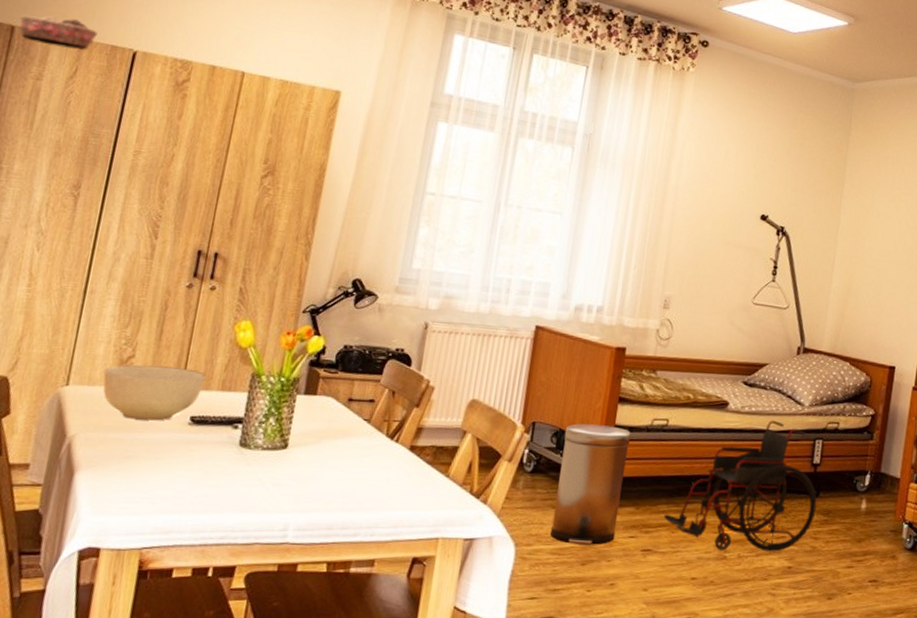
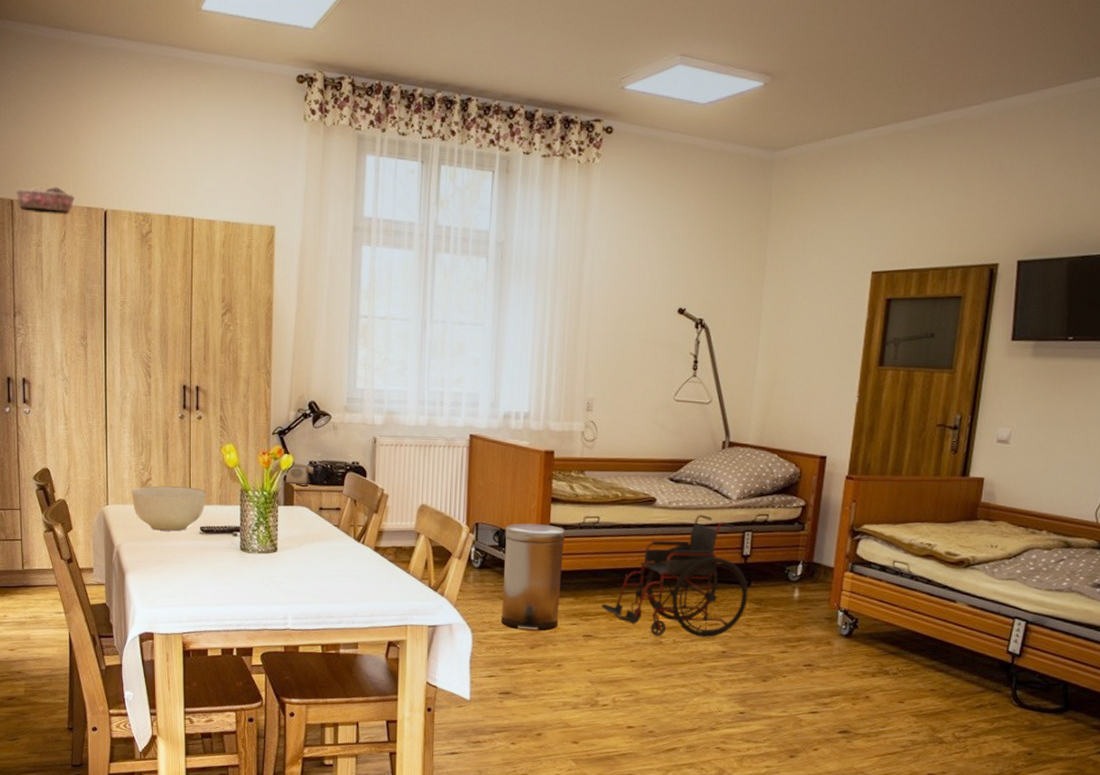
telephone: none [310,346,369,371] -> present [285,463,332,484]

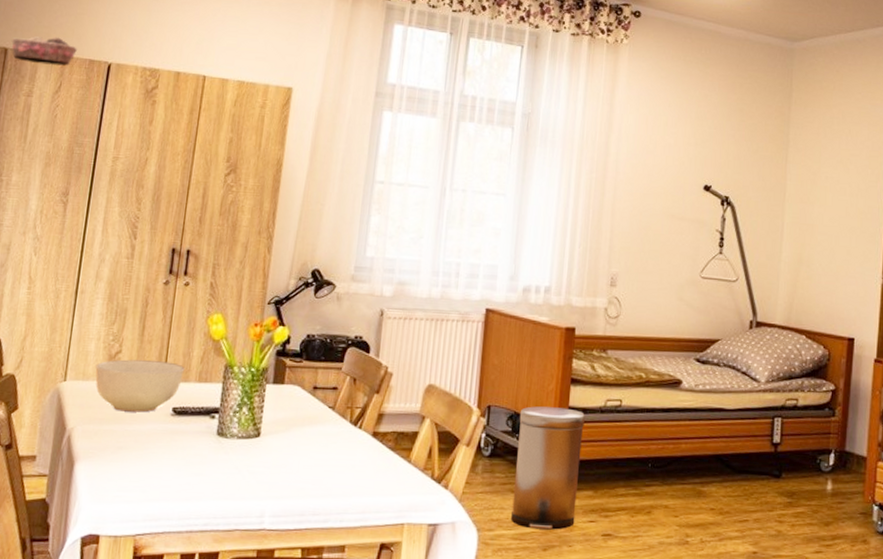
telephone: present [285,463,332,484] -> none [277,336,331,360]
wheelchair: present [602,514,749,638] -> none [623,398,779,537]

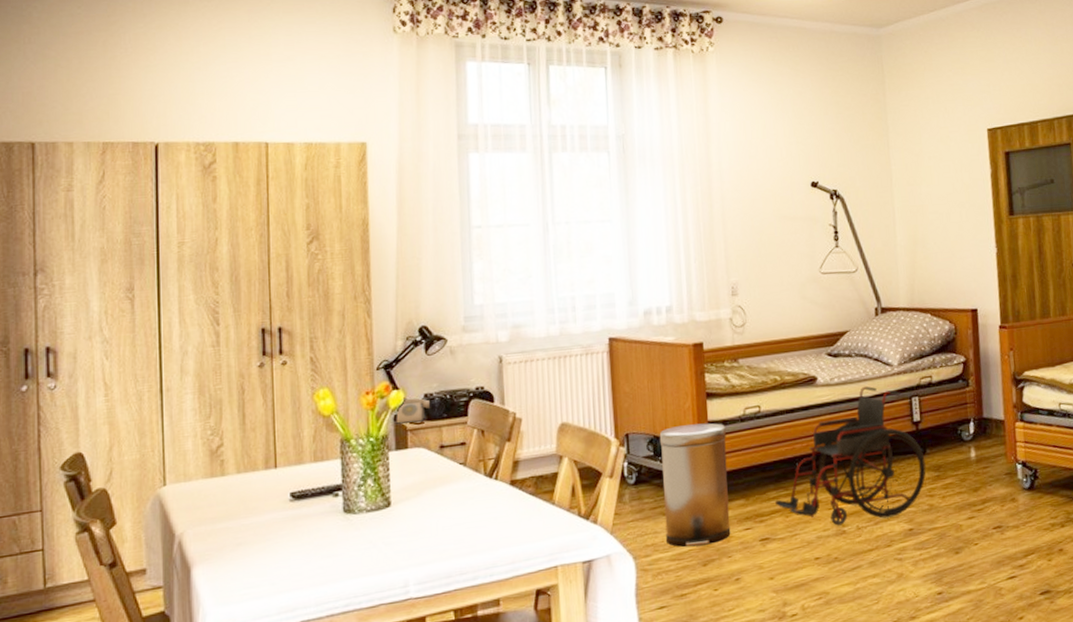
decorative basket: present [12,36,77,66] -> none [38,122,116,155]
bowl: present [95,359,185,413] -> none [197,446,297,507]
telephone: none [277,336,331,360] -> present [396,397,452,424]
wheelchair: none [623,398,779,537] -> present [775,386,926,526]

